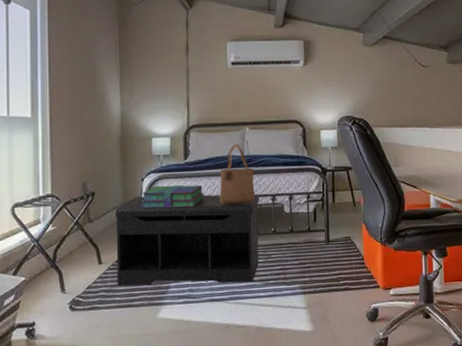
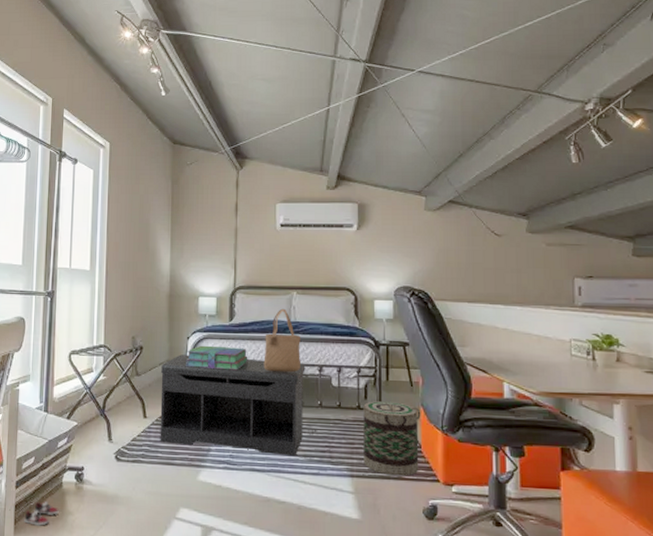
basket: none [313,221,363,288] -> present [363,401,421,477]

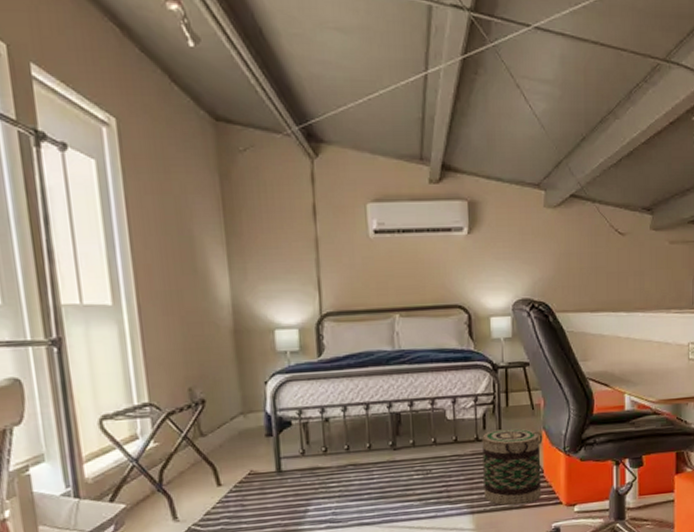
bench: present [160,354,304,457] -> none [233,397,417,511]
stack of books: present [186,345,248,371] -> none [266,387,346,418]
tote bag: present [263,308,300,373] -> none [364,335,409,412]

